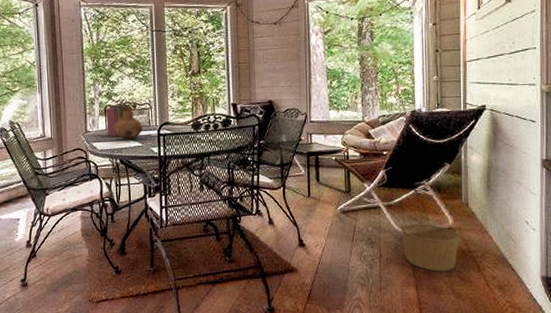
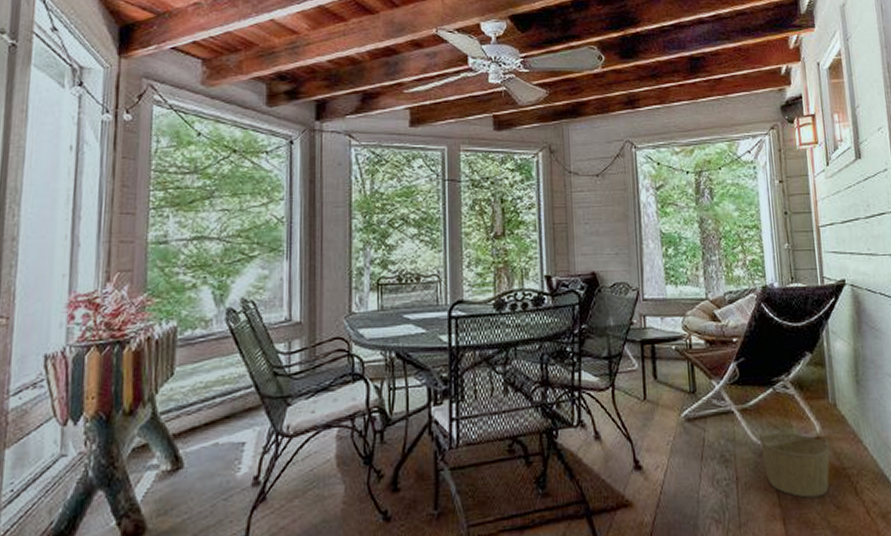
books: present [106,104,129,137] -> none [379,275,411,321]
vase: present [114,107,143,140] -> none [389,280,429,325]

